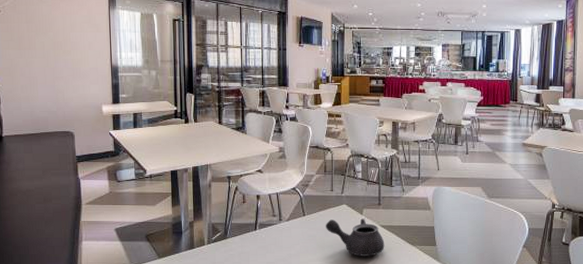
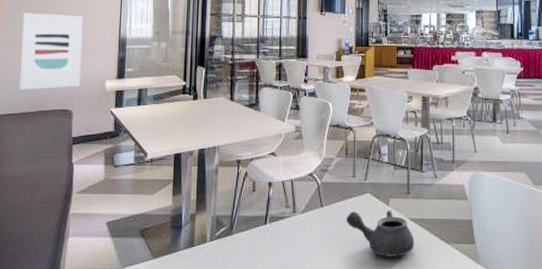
wall art: none [15,41,79,114] -> present [18,13,84,91]

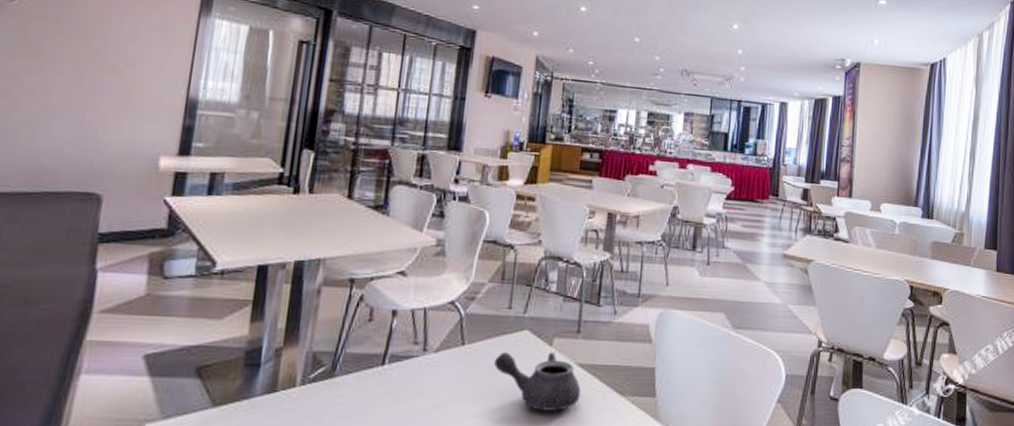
wall art: present [18,13,84,91] -> none [14,47,132,162]

